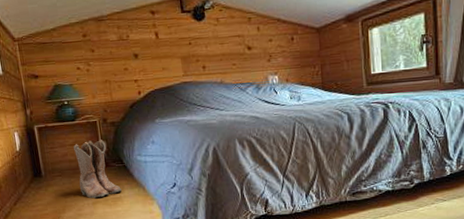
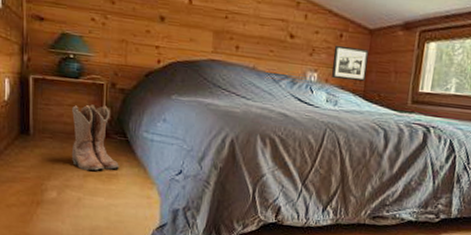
picture frame: none [288,46,321,78] -> present [332,45,369,82]

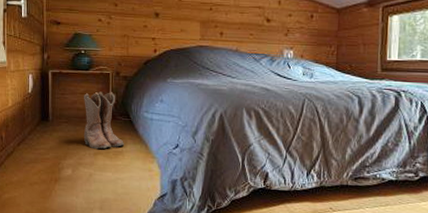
picture frame: present [332,45,369,82] -> none [305,24,338,55]

